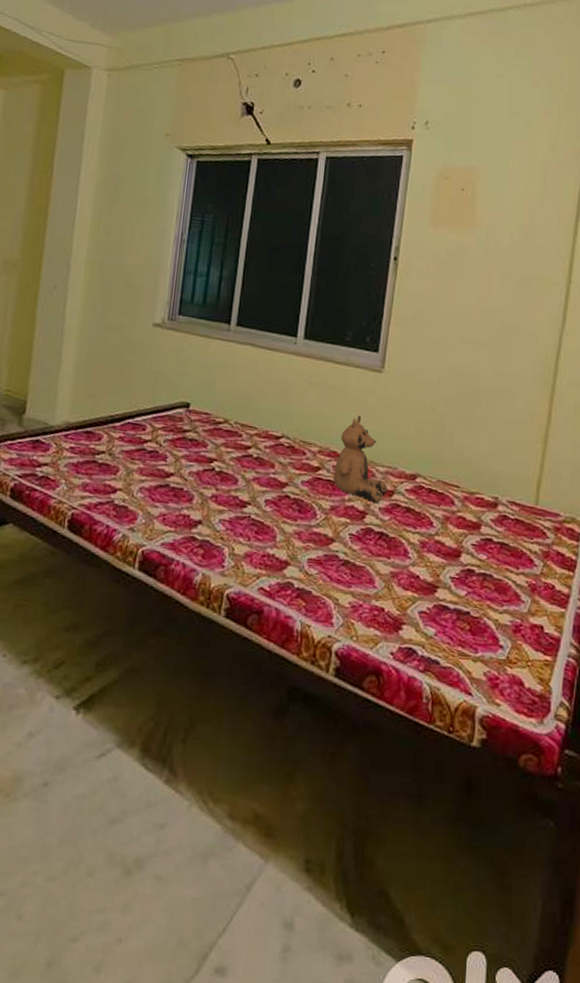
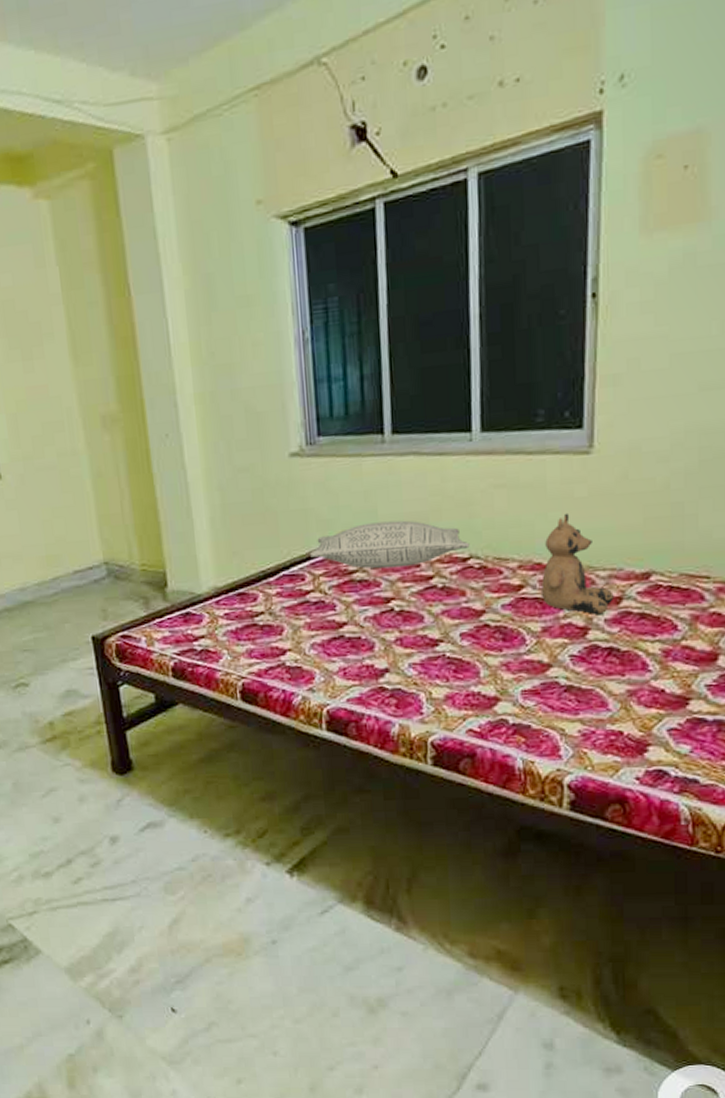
pillow: none [154,392,283,435] -> present [310,520,470,569]

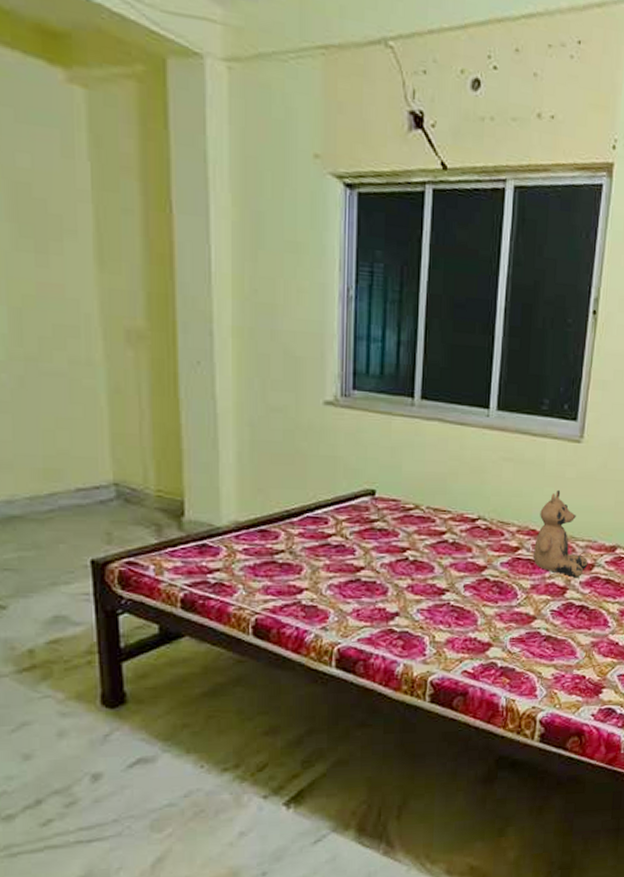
pillow: present [310,520,470,569] -> none [335,477,479,521]

